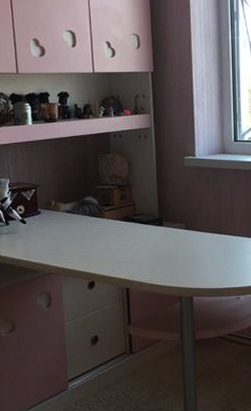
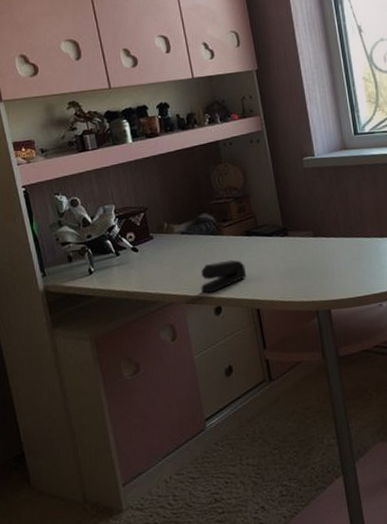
stapler: none [78,241,120,269] -> present [201,259,246,293]

